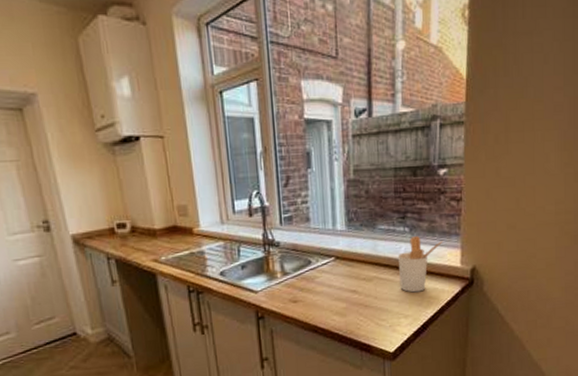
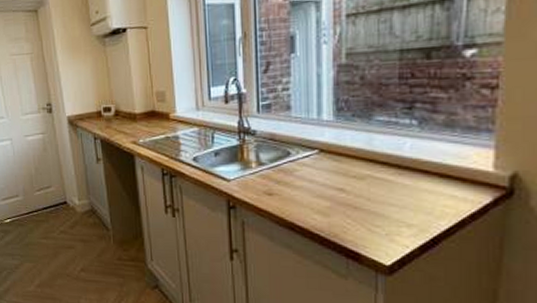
utensil holder: present [397,236,443,293] -> none [400,131,467,198]

